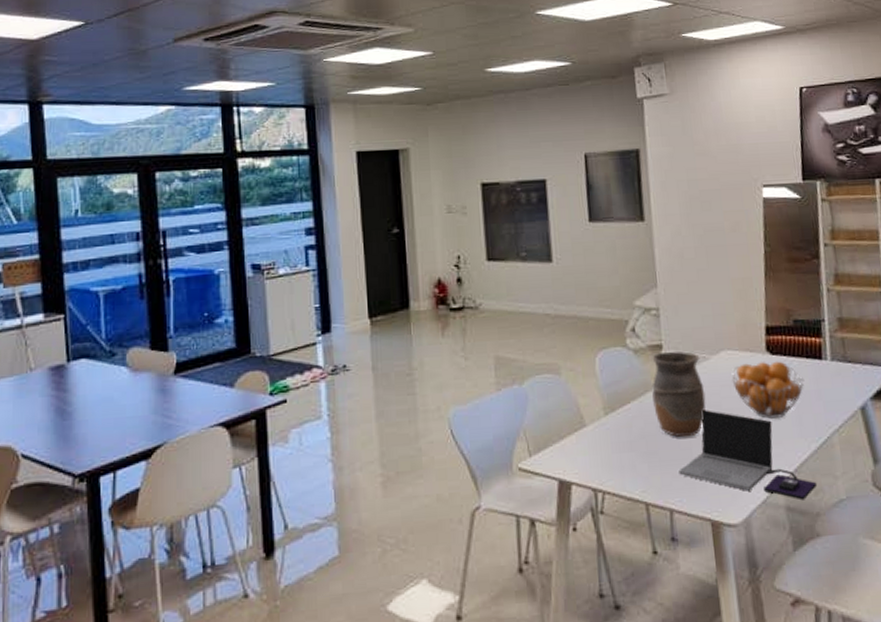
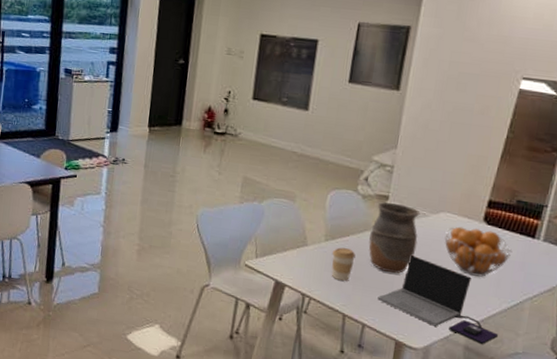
coffee cup: none [615,418,643,462] -> present [331,247,356,282]

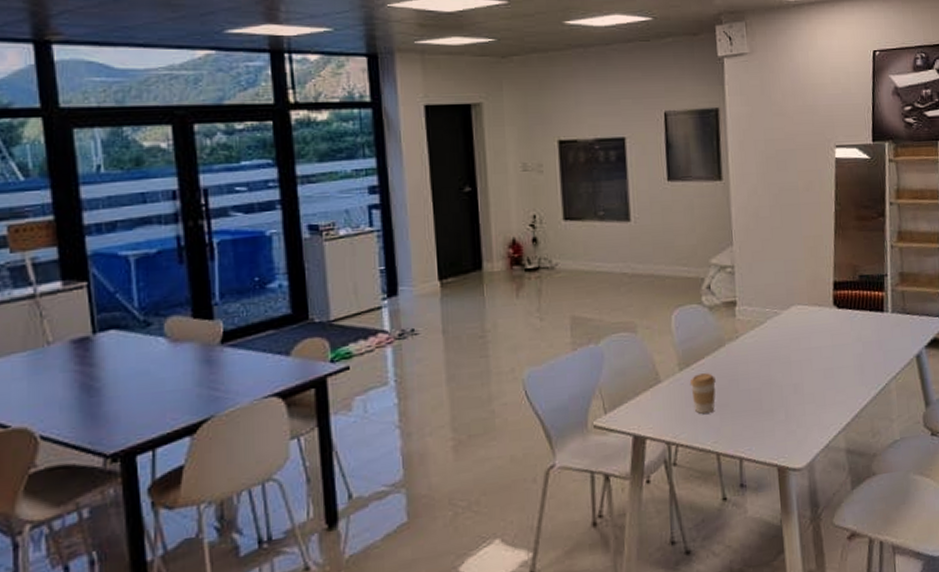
vase: present [368,202,421,274] -> none [725,307,776,389]
laptop computer: present [377,255,499,345] -> none [749,362,875,443]
fruit basket: present [444,226,513,277] -> none [800,314,867,369]

